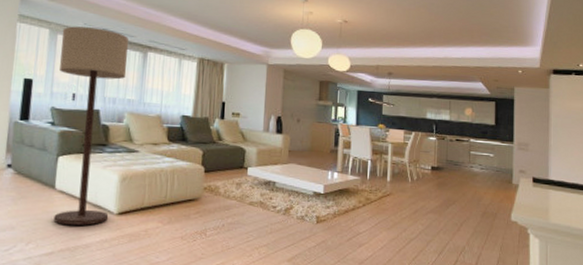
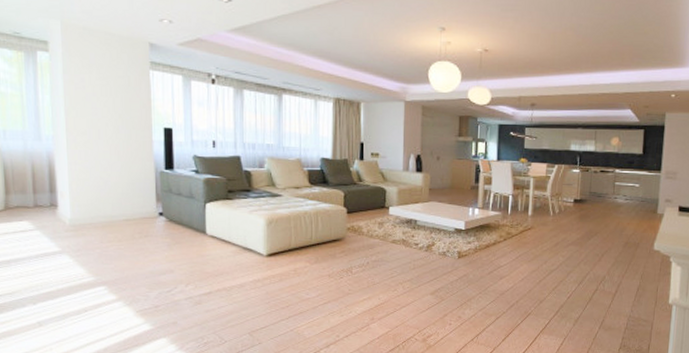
floor lamp: present [53,26,128,225] -> none [195,71,263,267]

